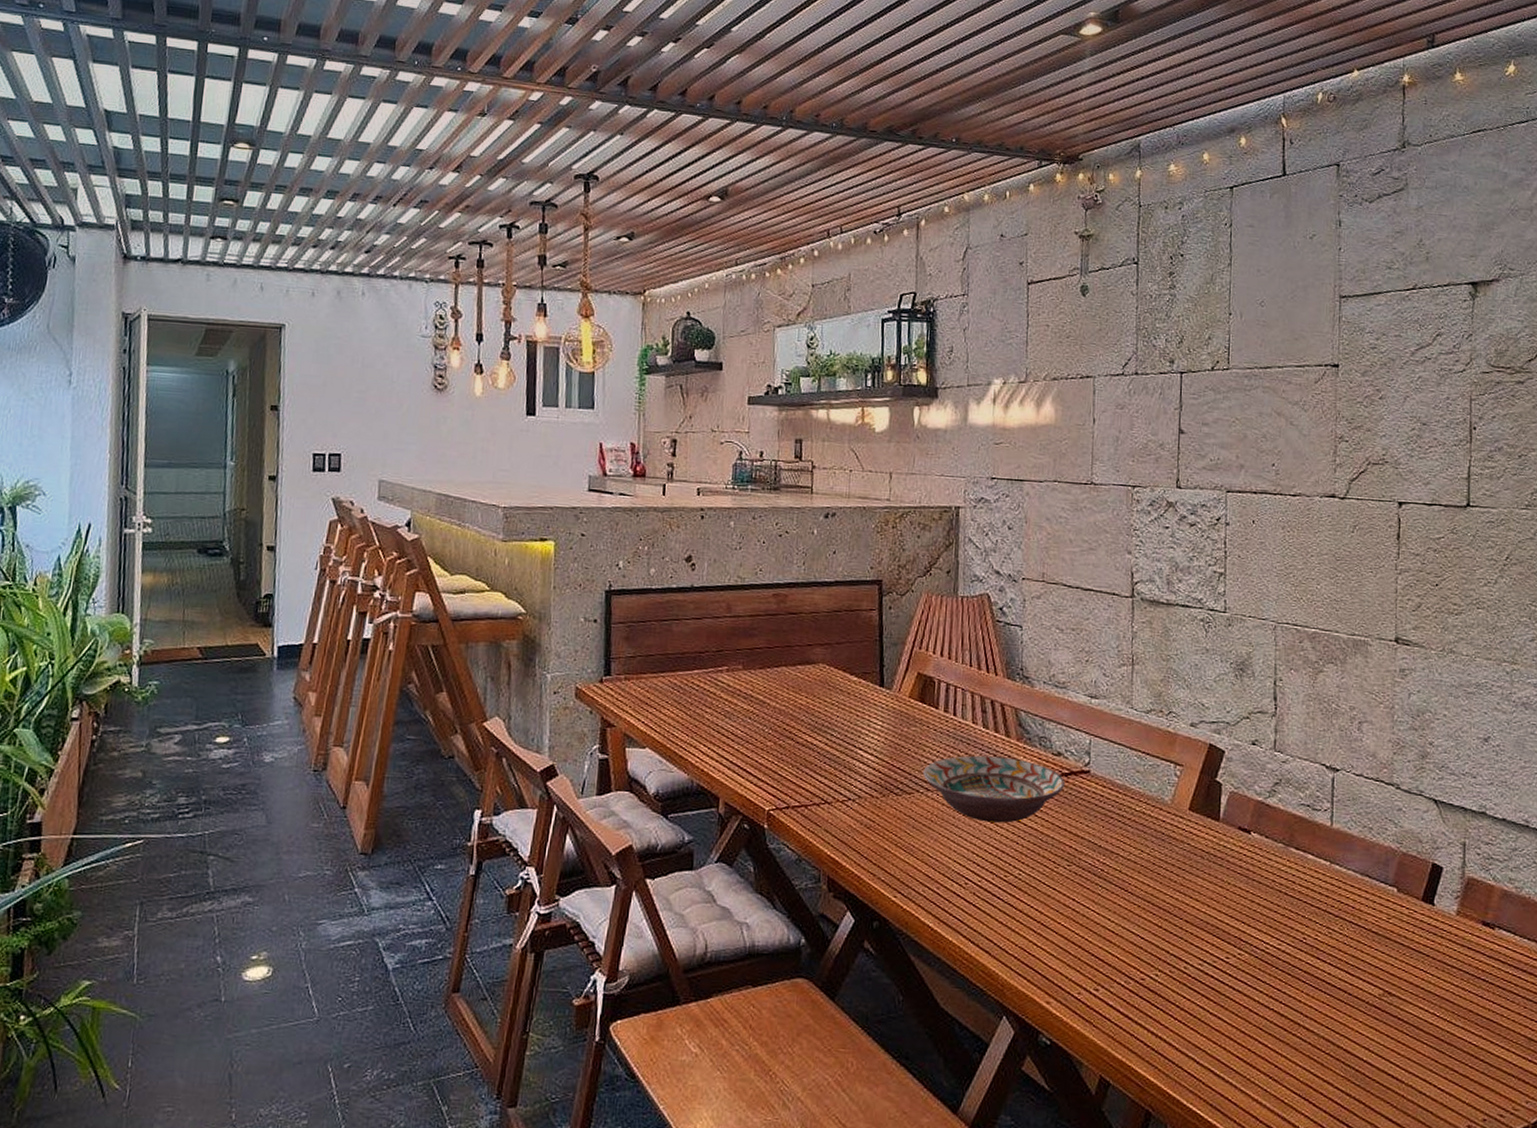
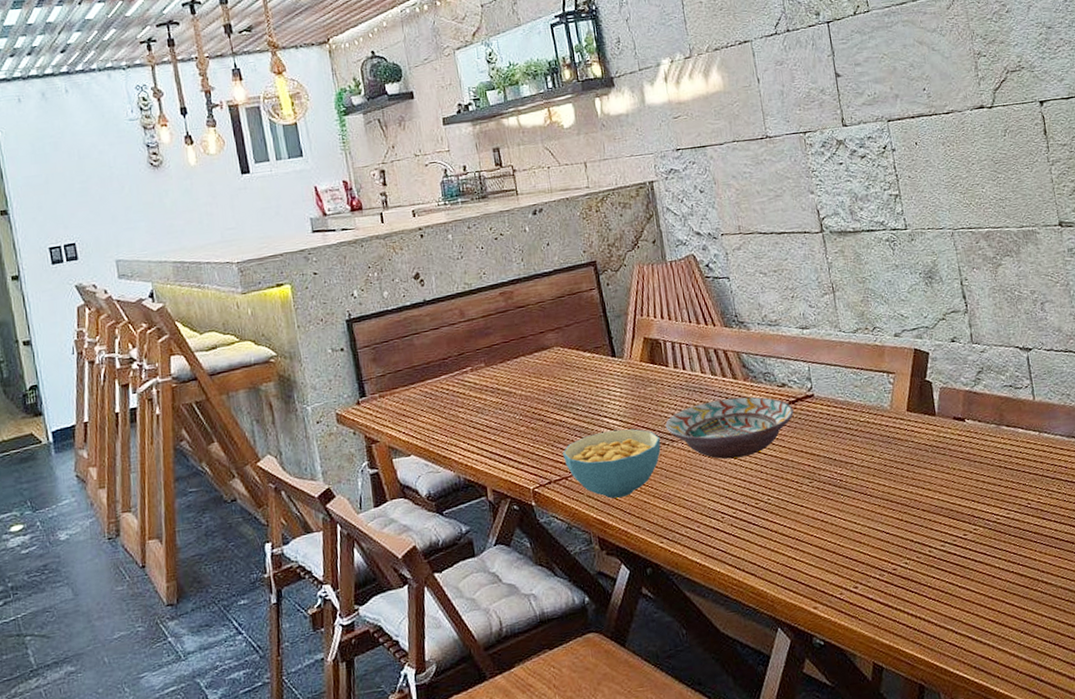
cereal bowl: none [807,764,915,840] -> present [563,429,661,499]

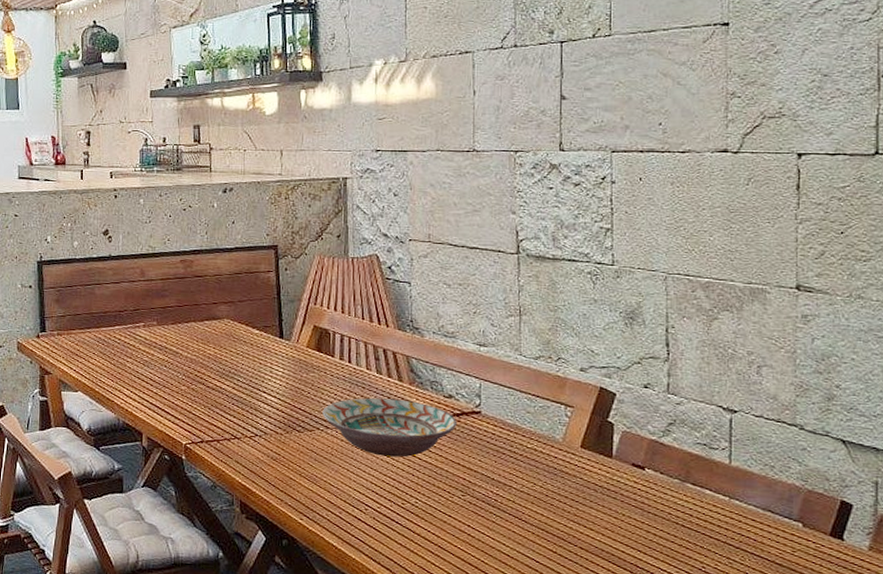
cereal bowl: present [563,429,661,499] -> none [218,405,316,470]

